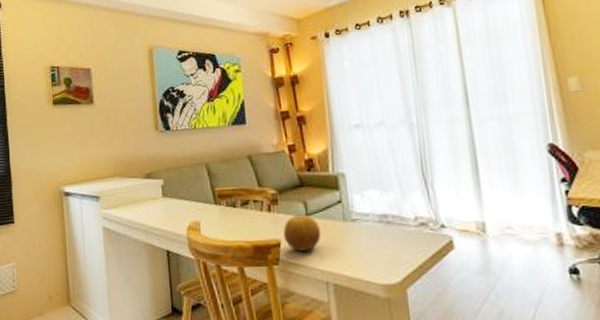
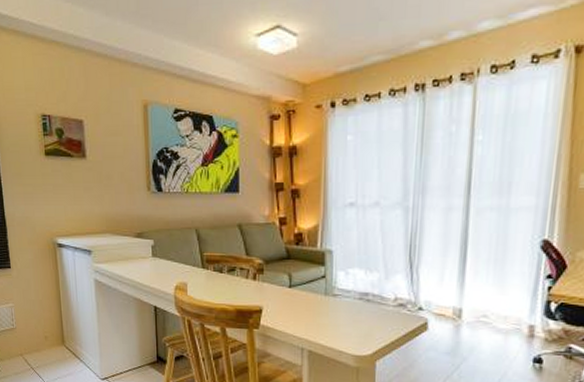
fruit: present [283,214,322,251] -> none [266,285,303,319]

